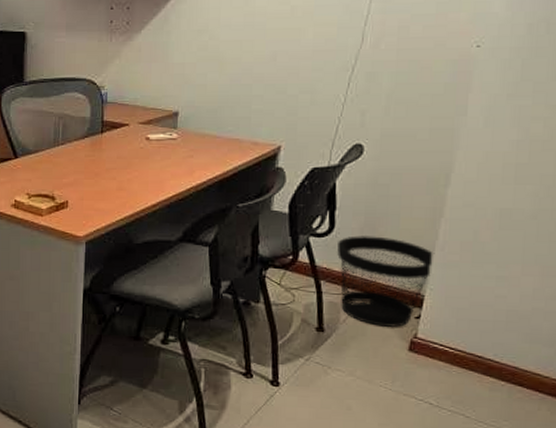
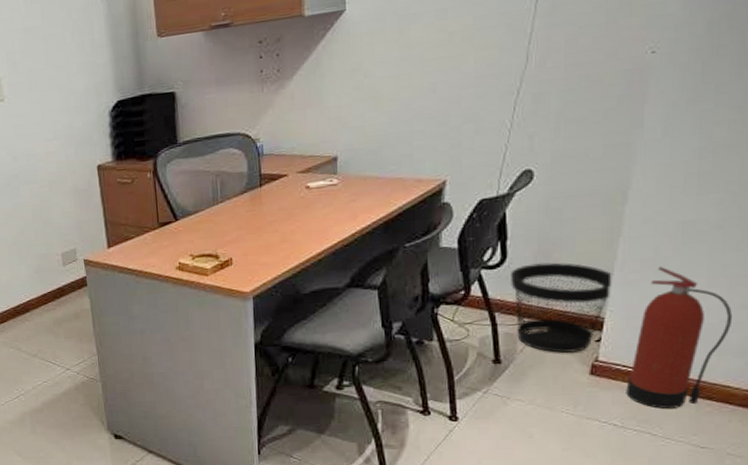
fire extinguisher: none [442,250,545,392] -> present [626,266,733,409]

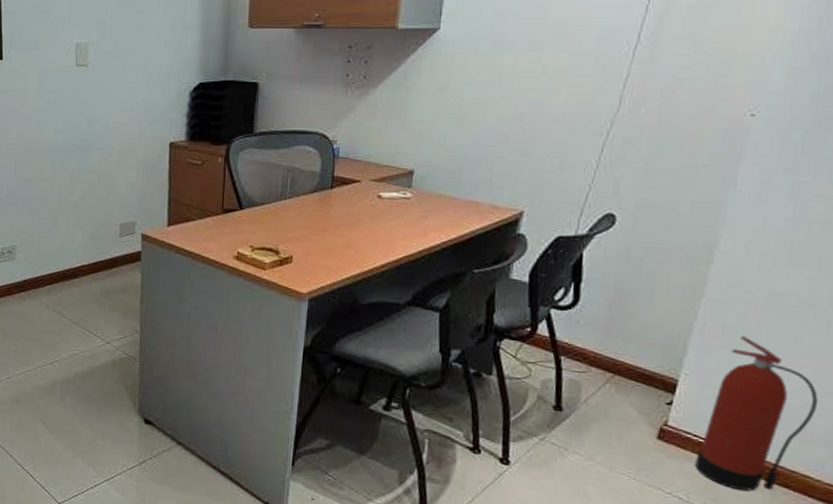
wastebasket: present [511,262,614,354] -> none [581,311,692,412]

